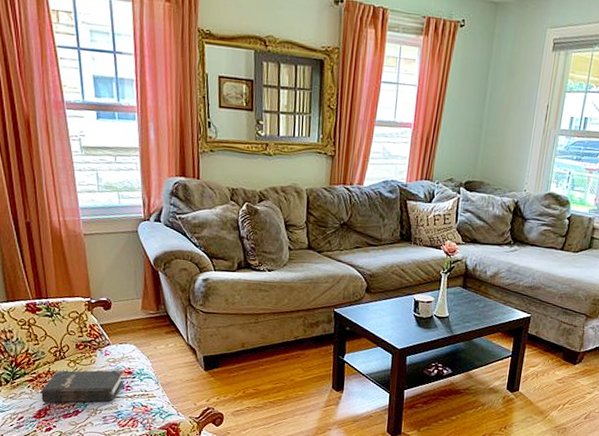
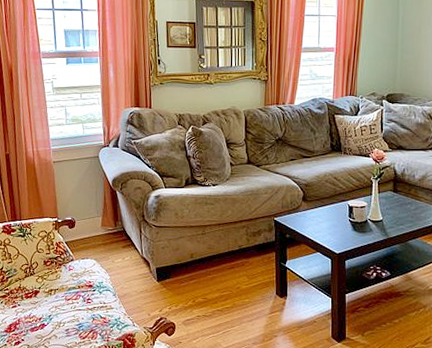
hardback book: present [41,369,124,403] -> none [12,283,85,318]

